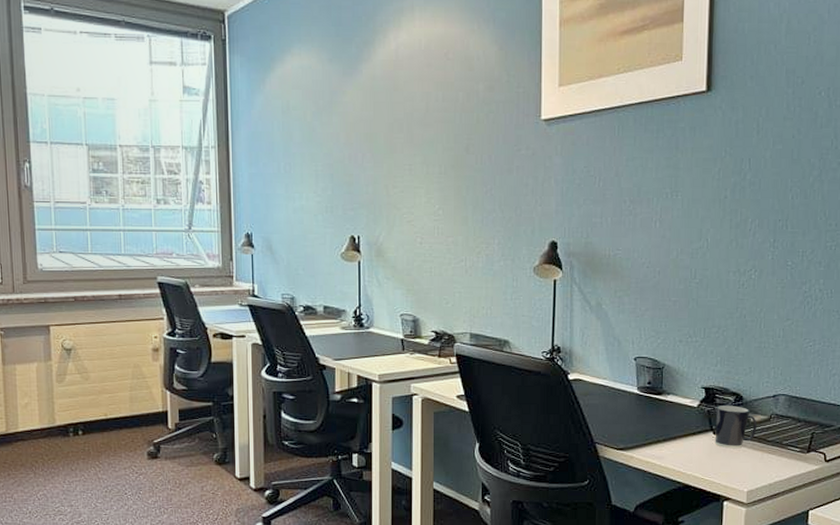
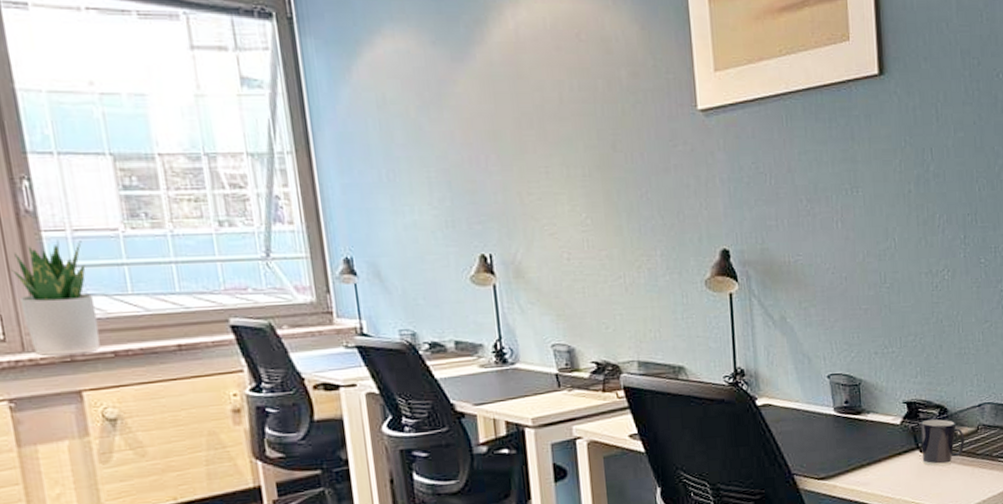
planter: none [11,209,66,298] -> present [11,240,100,356]

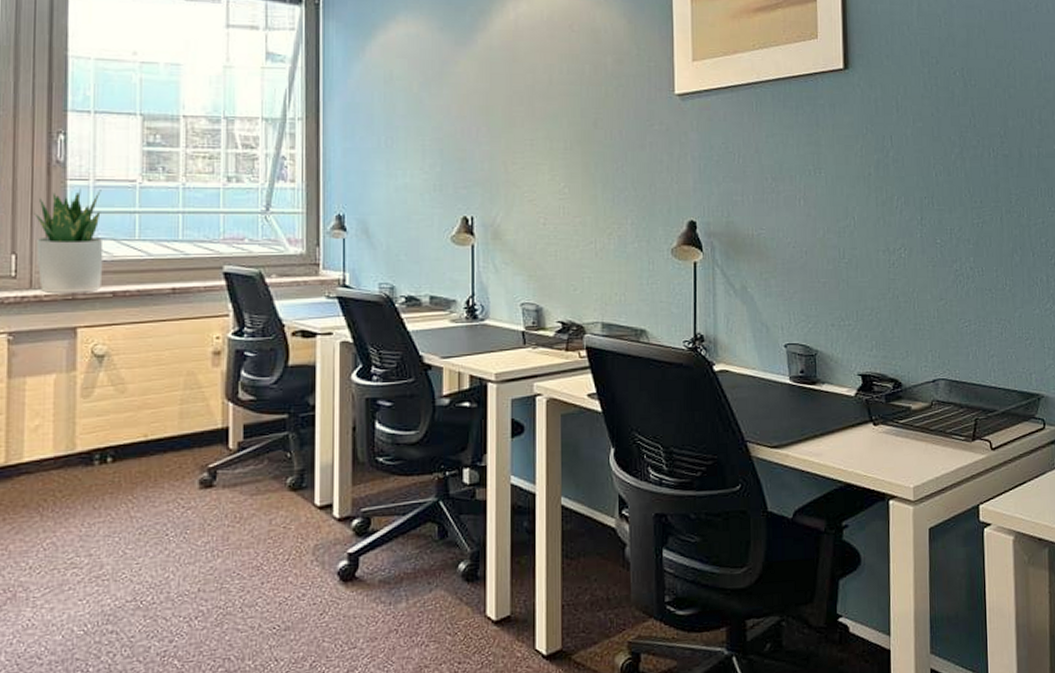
mug: present [920,419,965,467] -> none [874,392,919,441]

